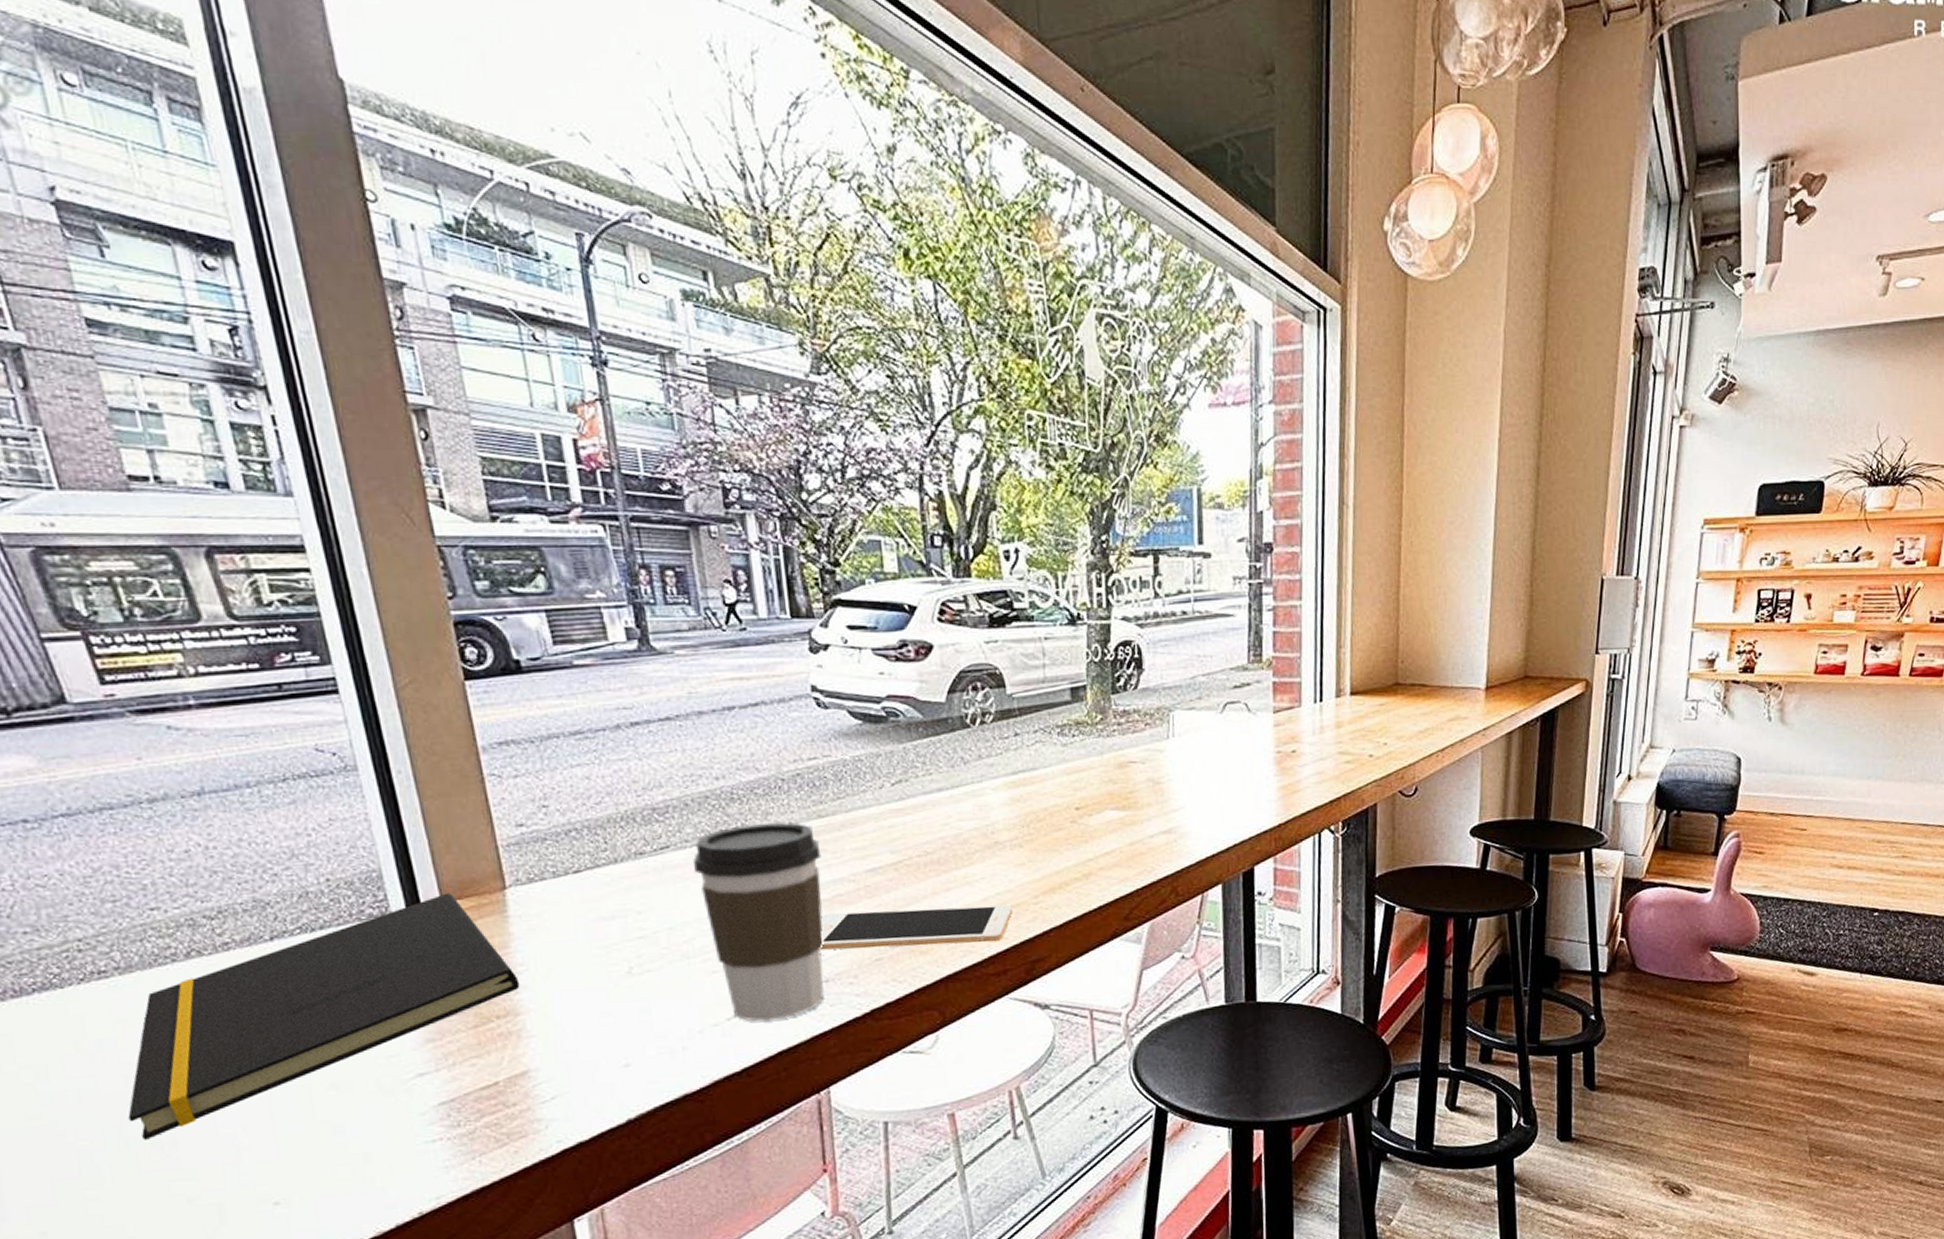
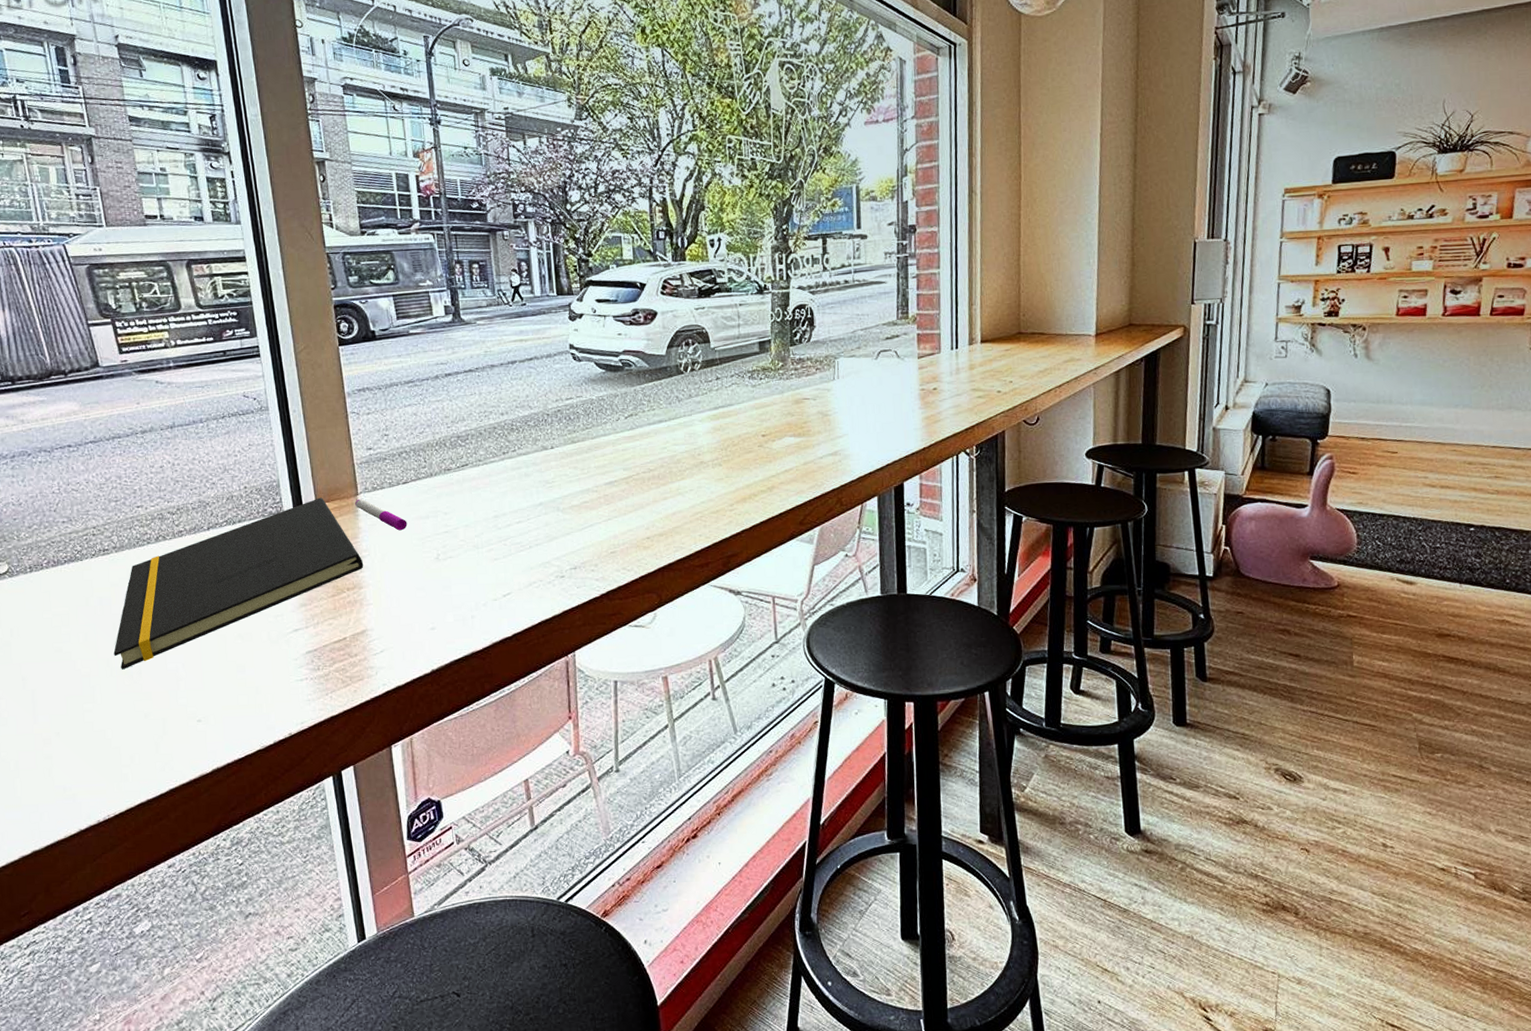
pen: none [502,893,583,937] -> present [355,498,408,531]
coffee cup: present [693,822,825,1022] -> none [484,446,574,598]
cell phone: present [819,905,1013,951] -> none [570,511,713,544]

